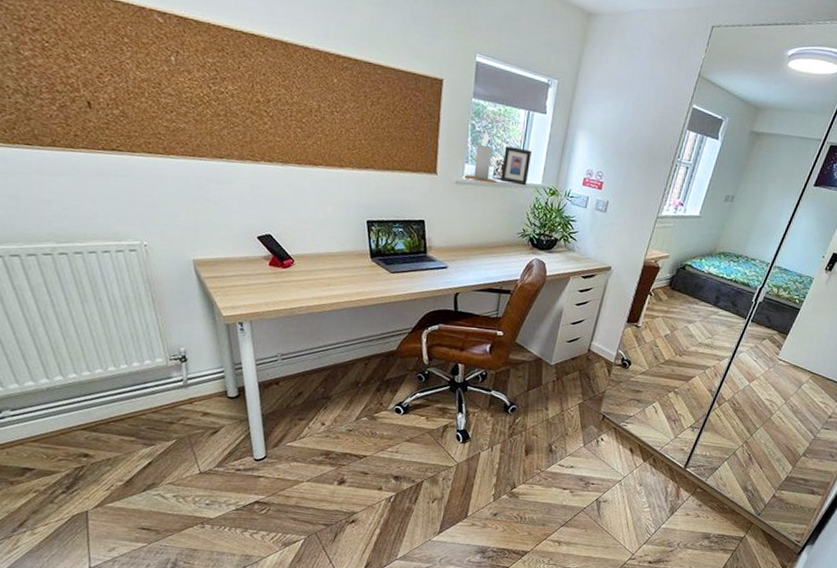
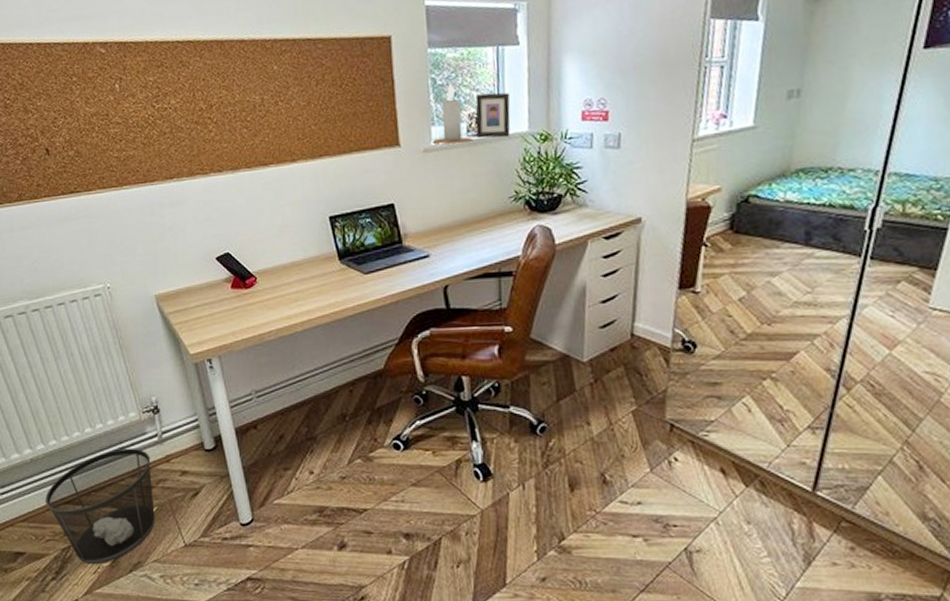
waste bin: none [60,388,174,484] -> present [45,448,155,565]

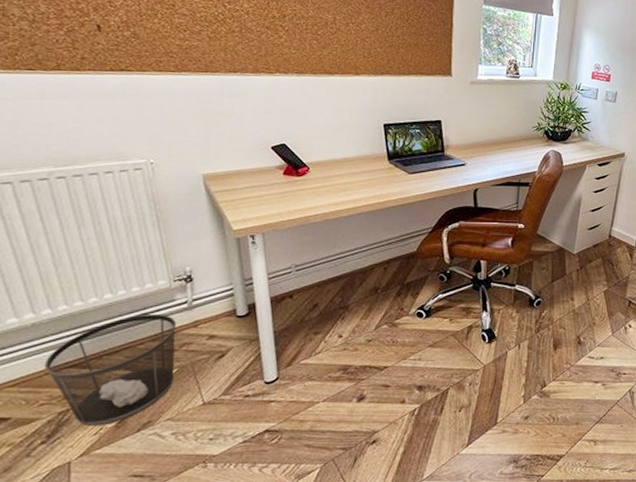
candle: present [433,82,474,145] -> none [479,33,511,82]
picture frame: present [475,92,511,139] -> none [513,46,542,82]

